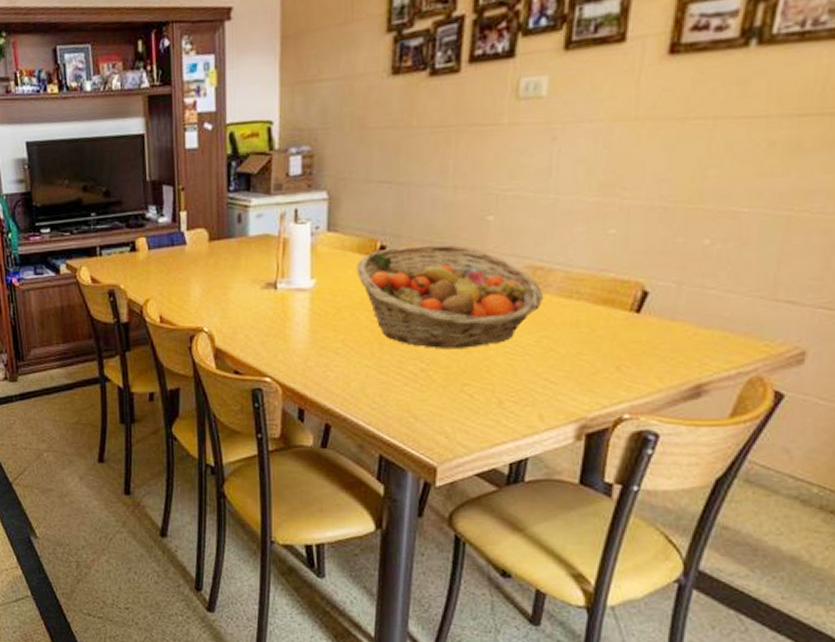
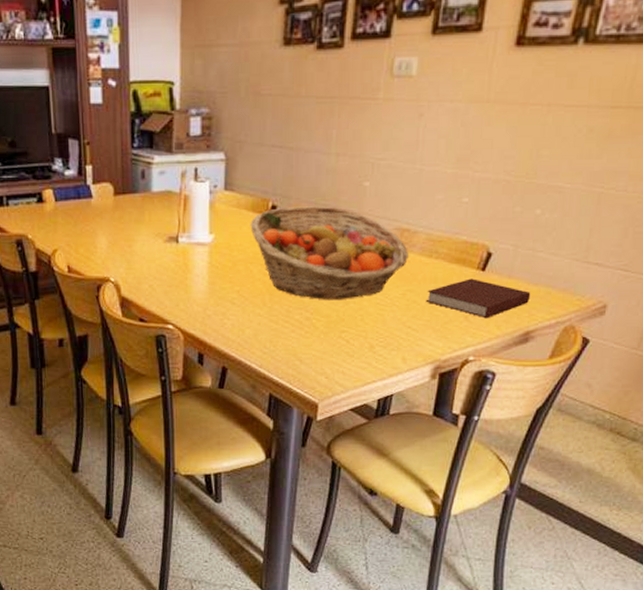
notebook: none [566,322,701,369] -> present [425,278,531,319]

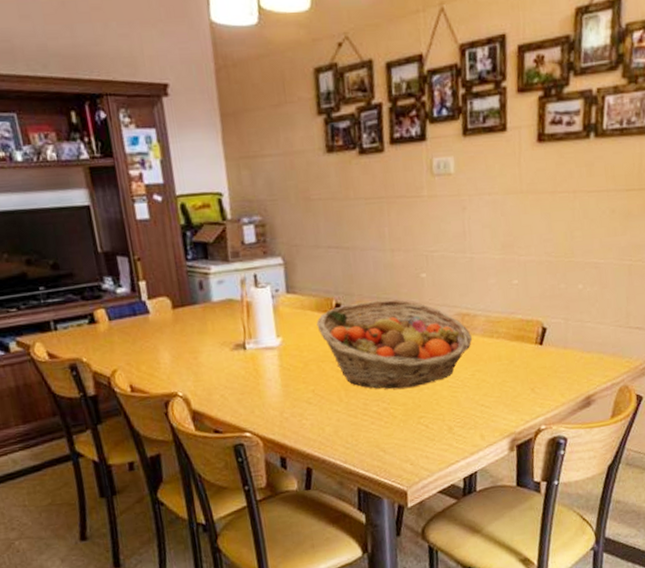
notebook: present [425,278,531,319] -> none [493,353,586,389]

